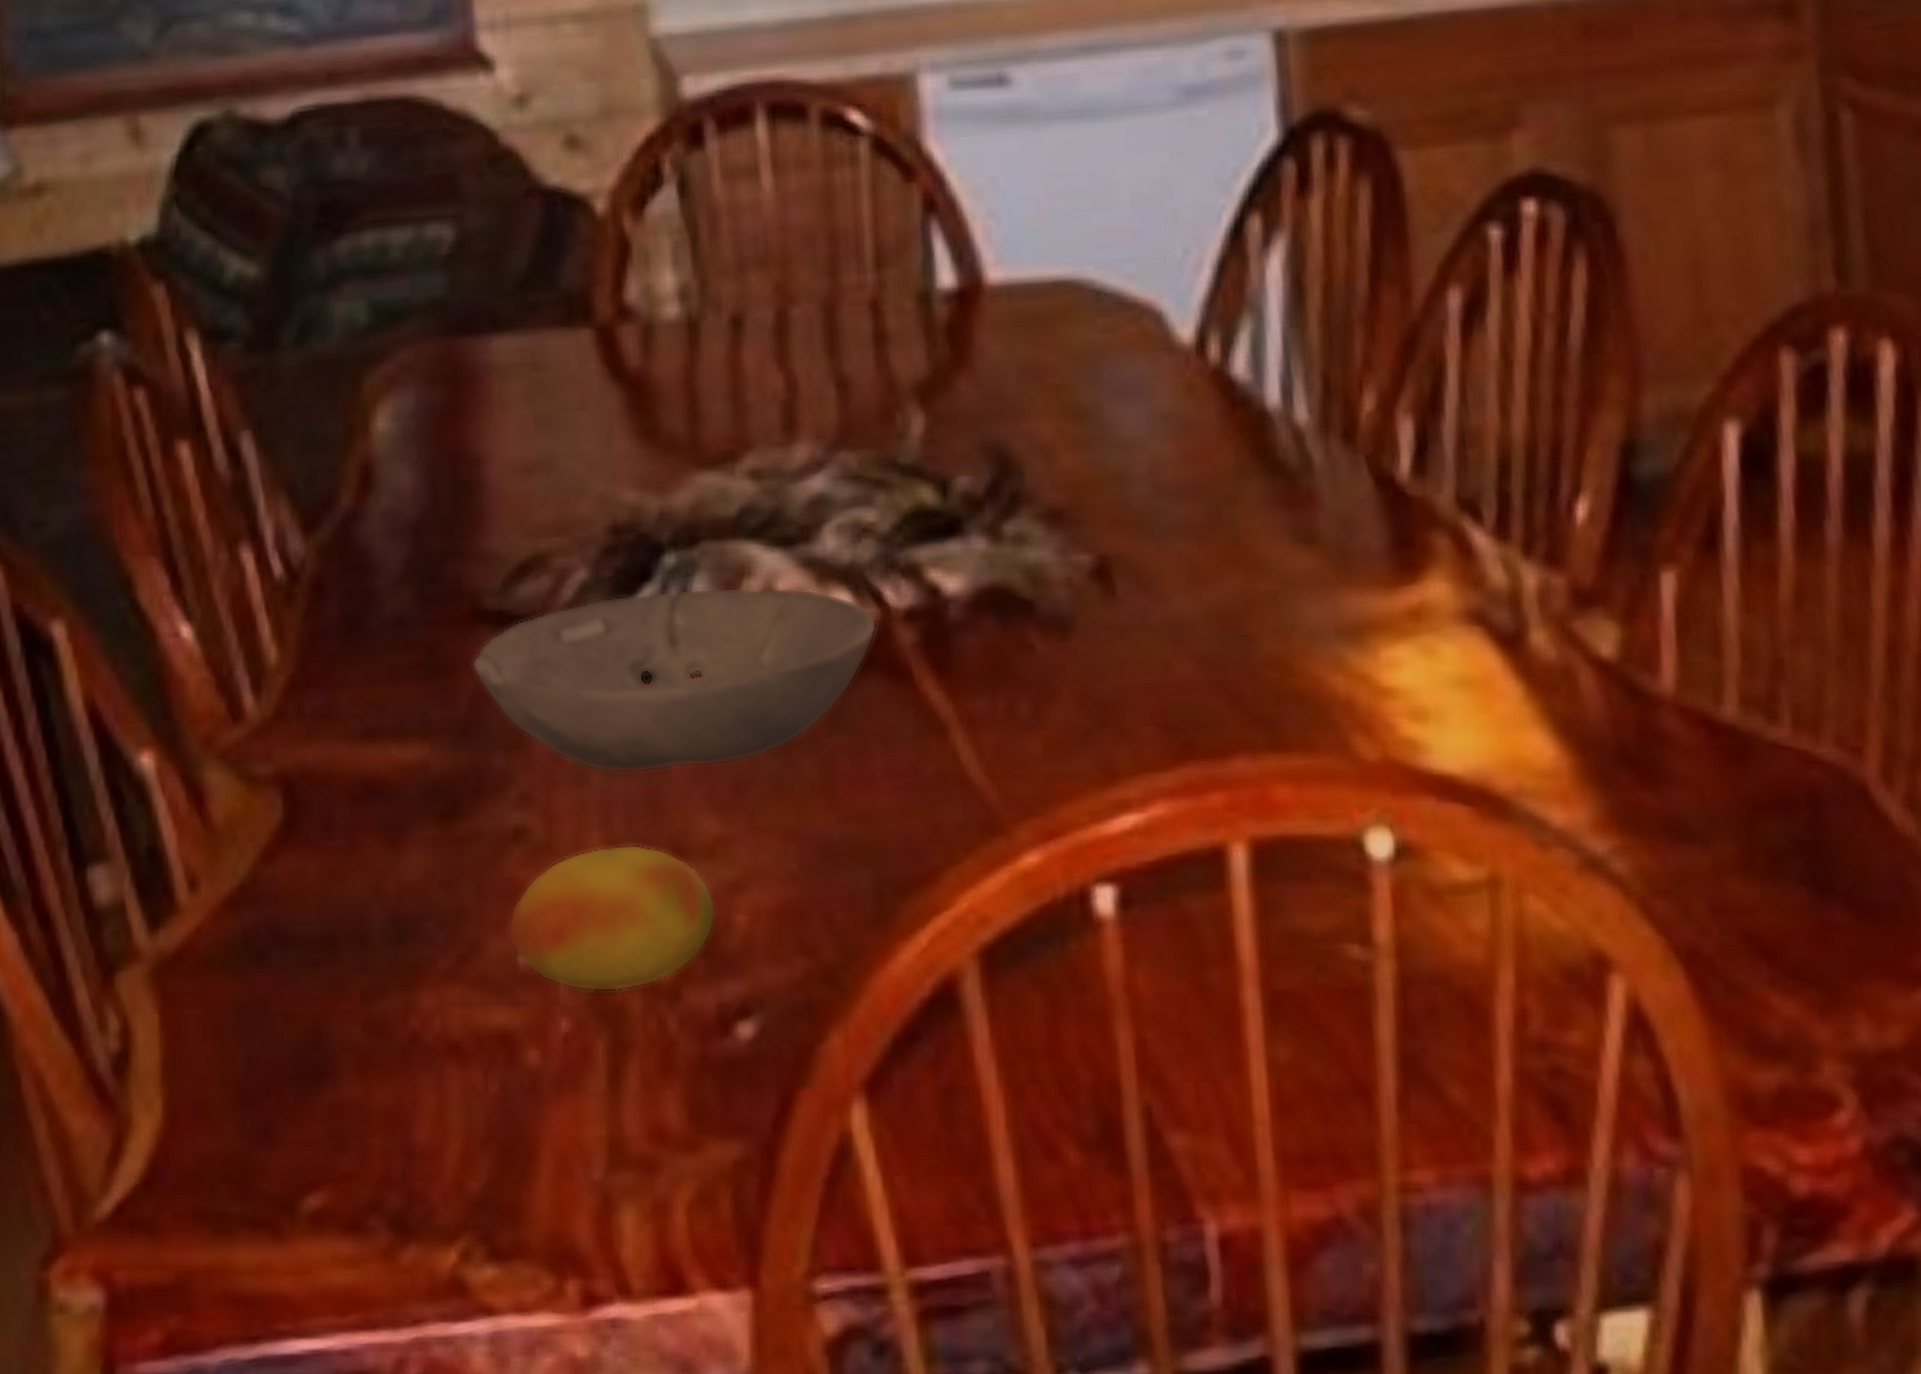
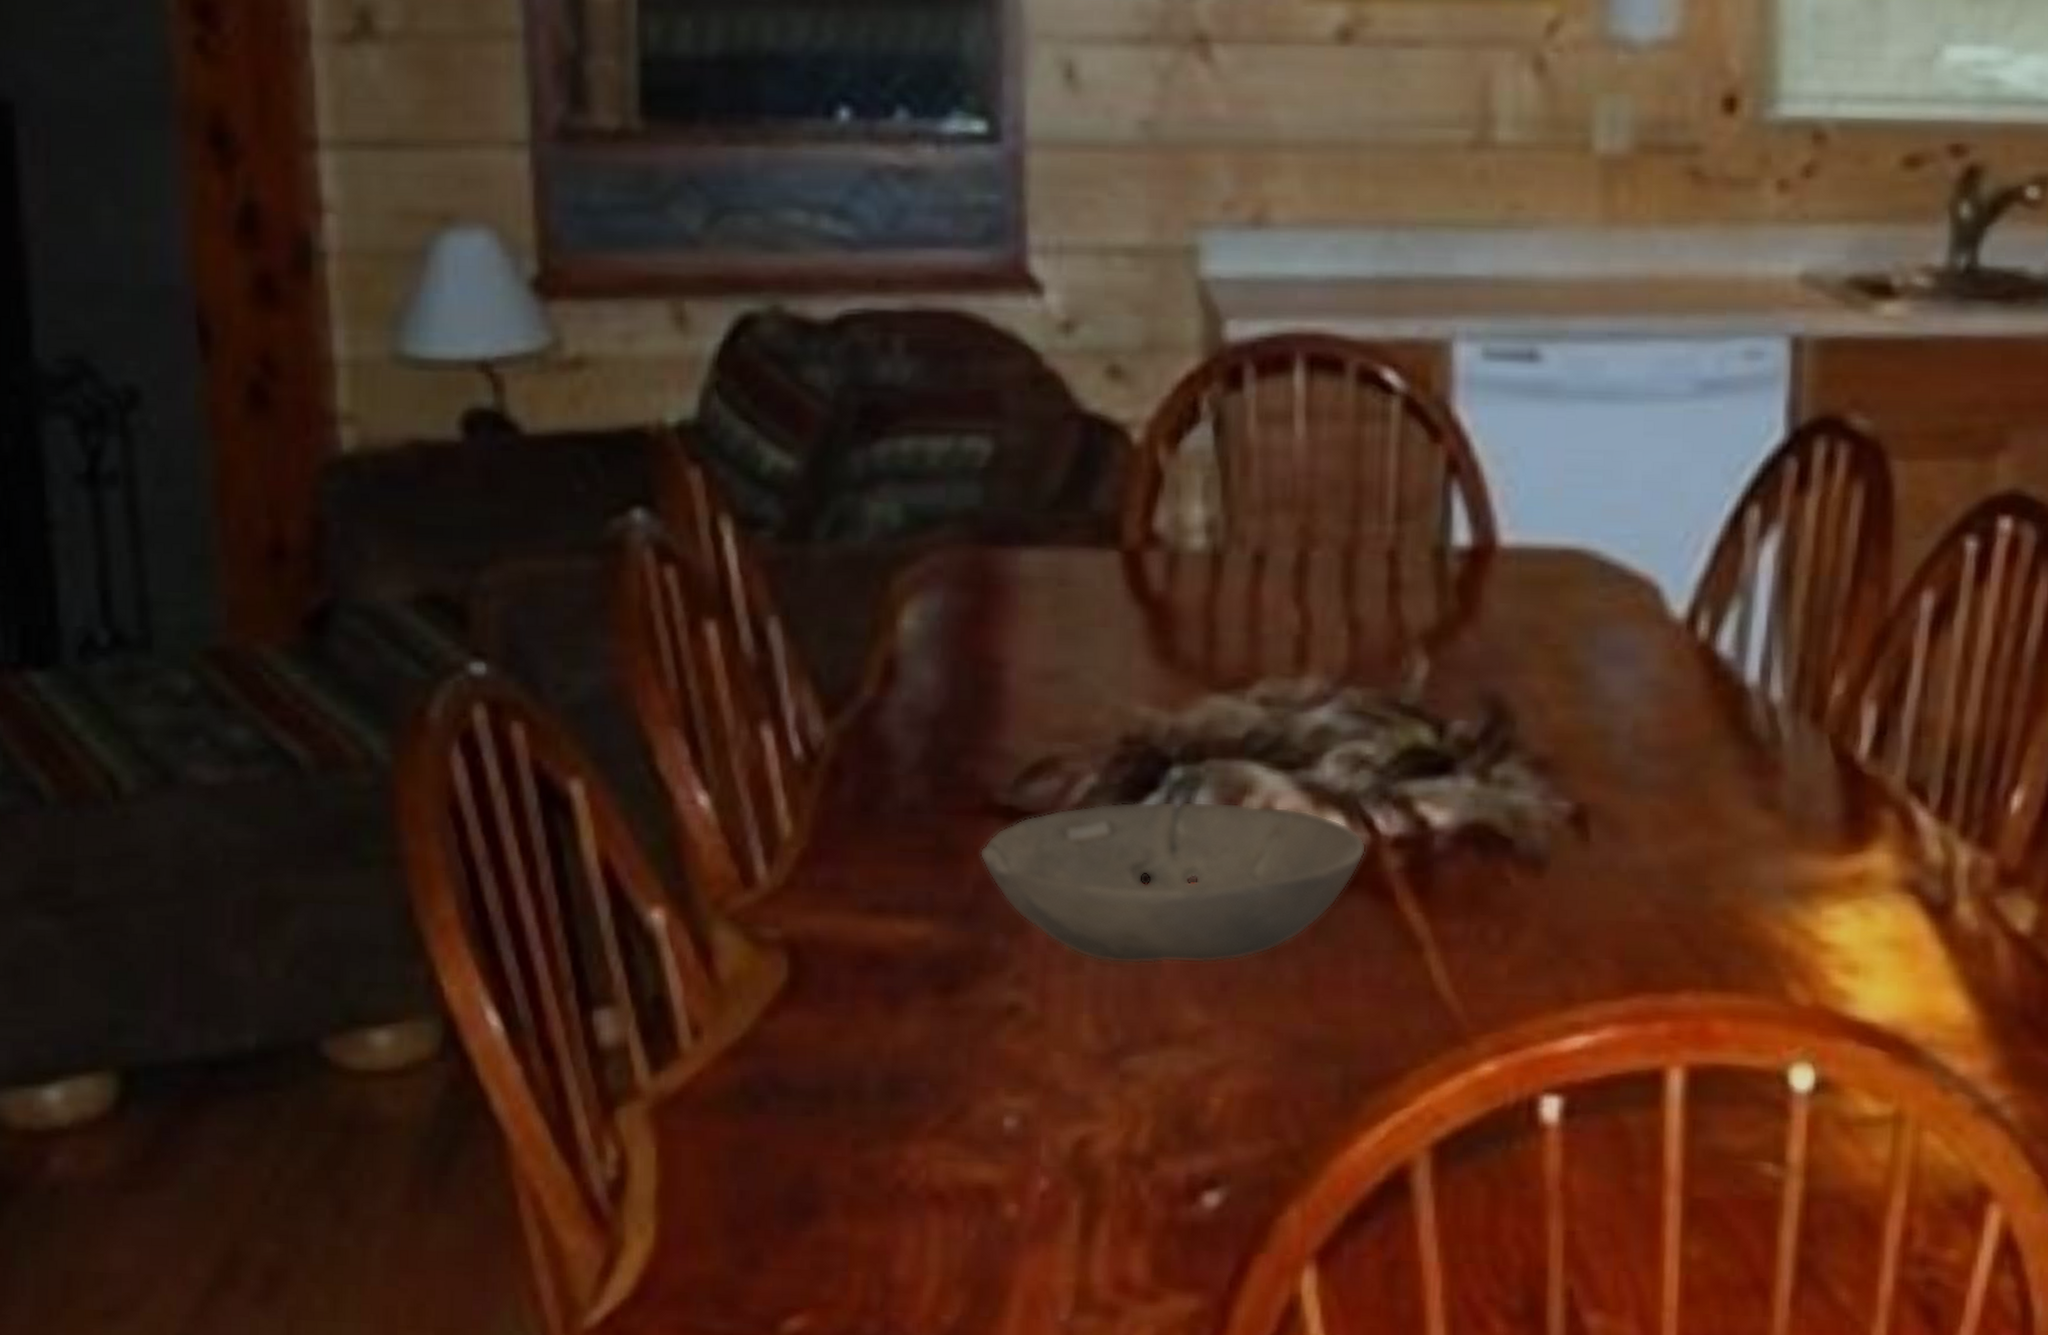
fruit: present [508,844,716,992] -> none [996,1027,1193,1158]

